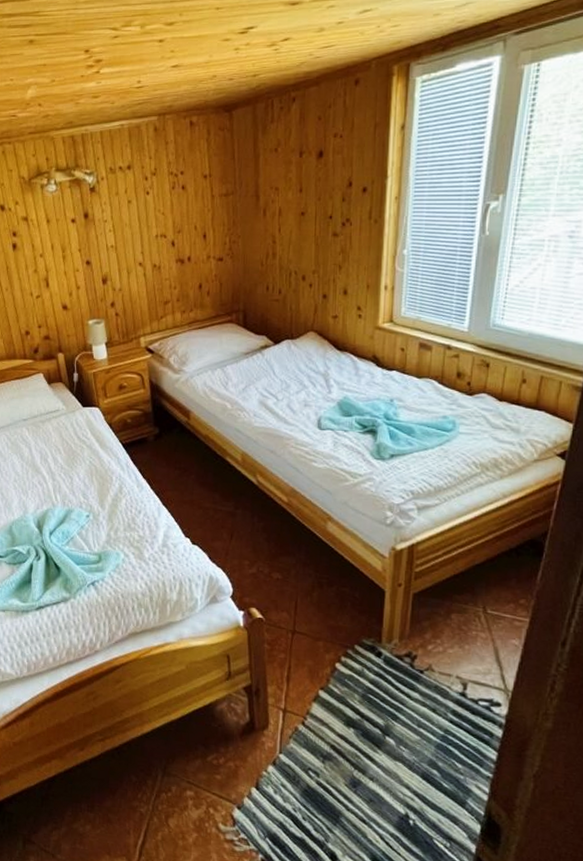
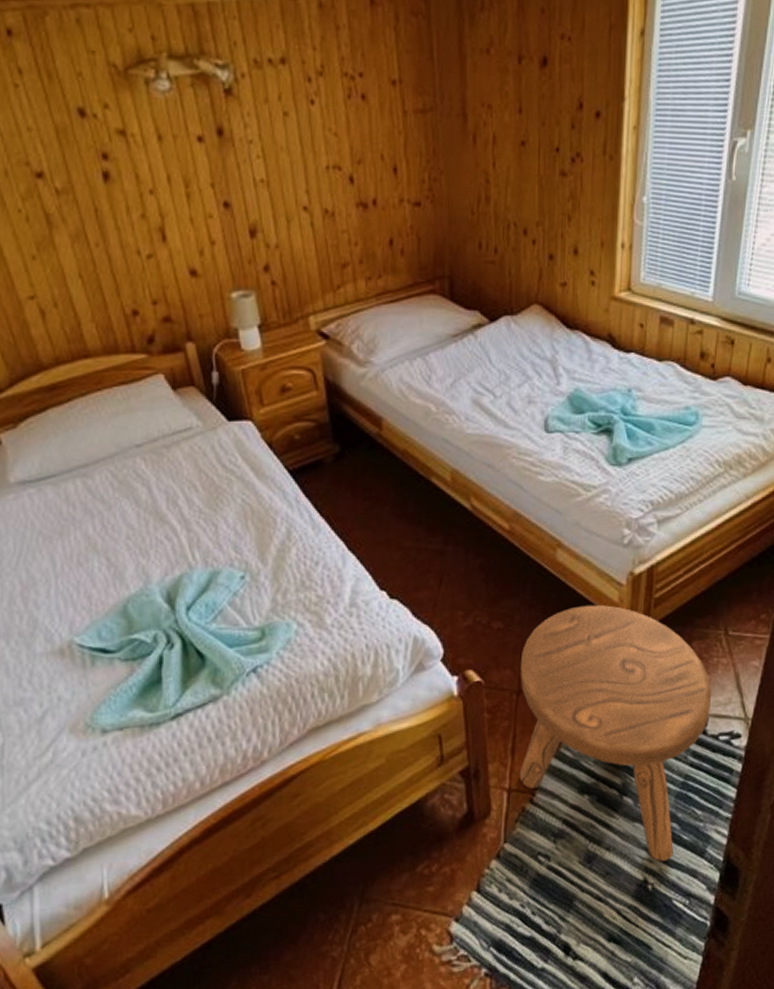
stool: none [293,569,471,803] -> present [519,604,712,862]

